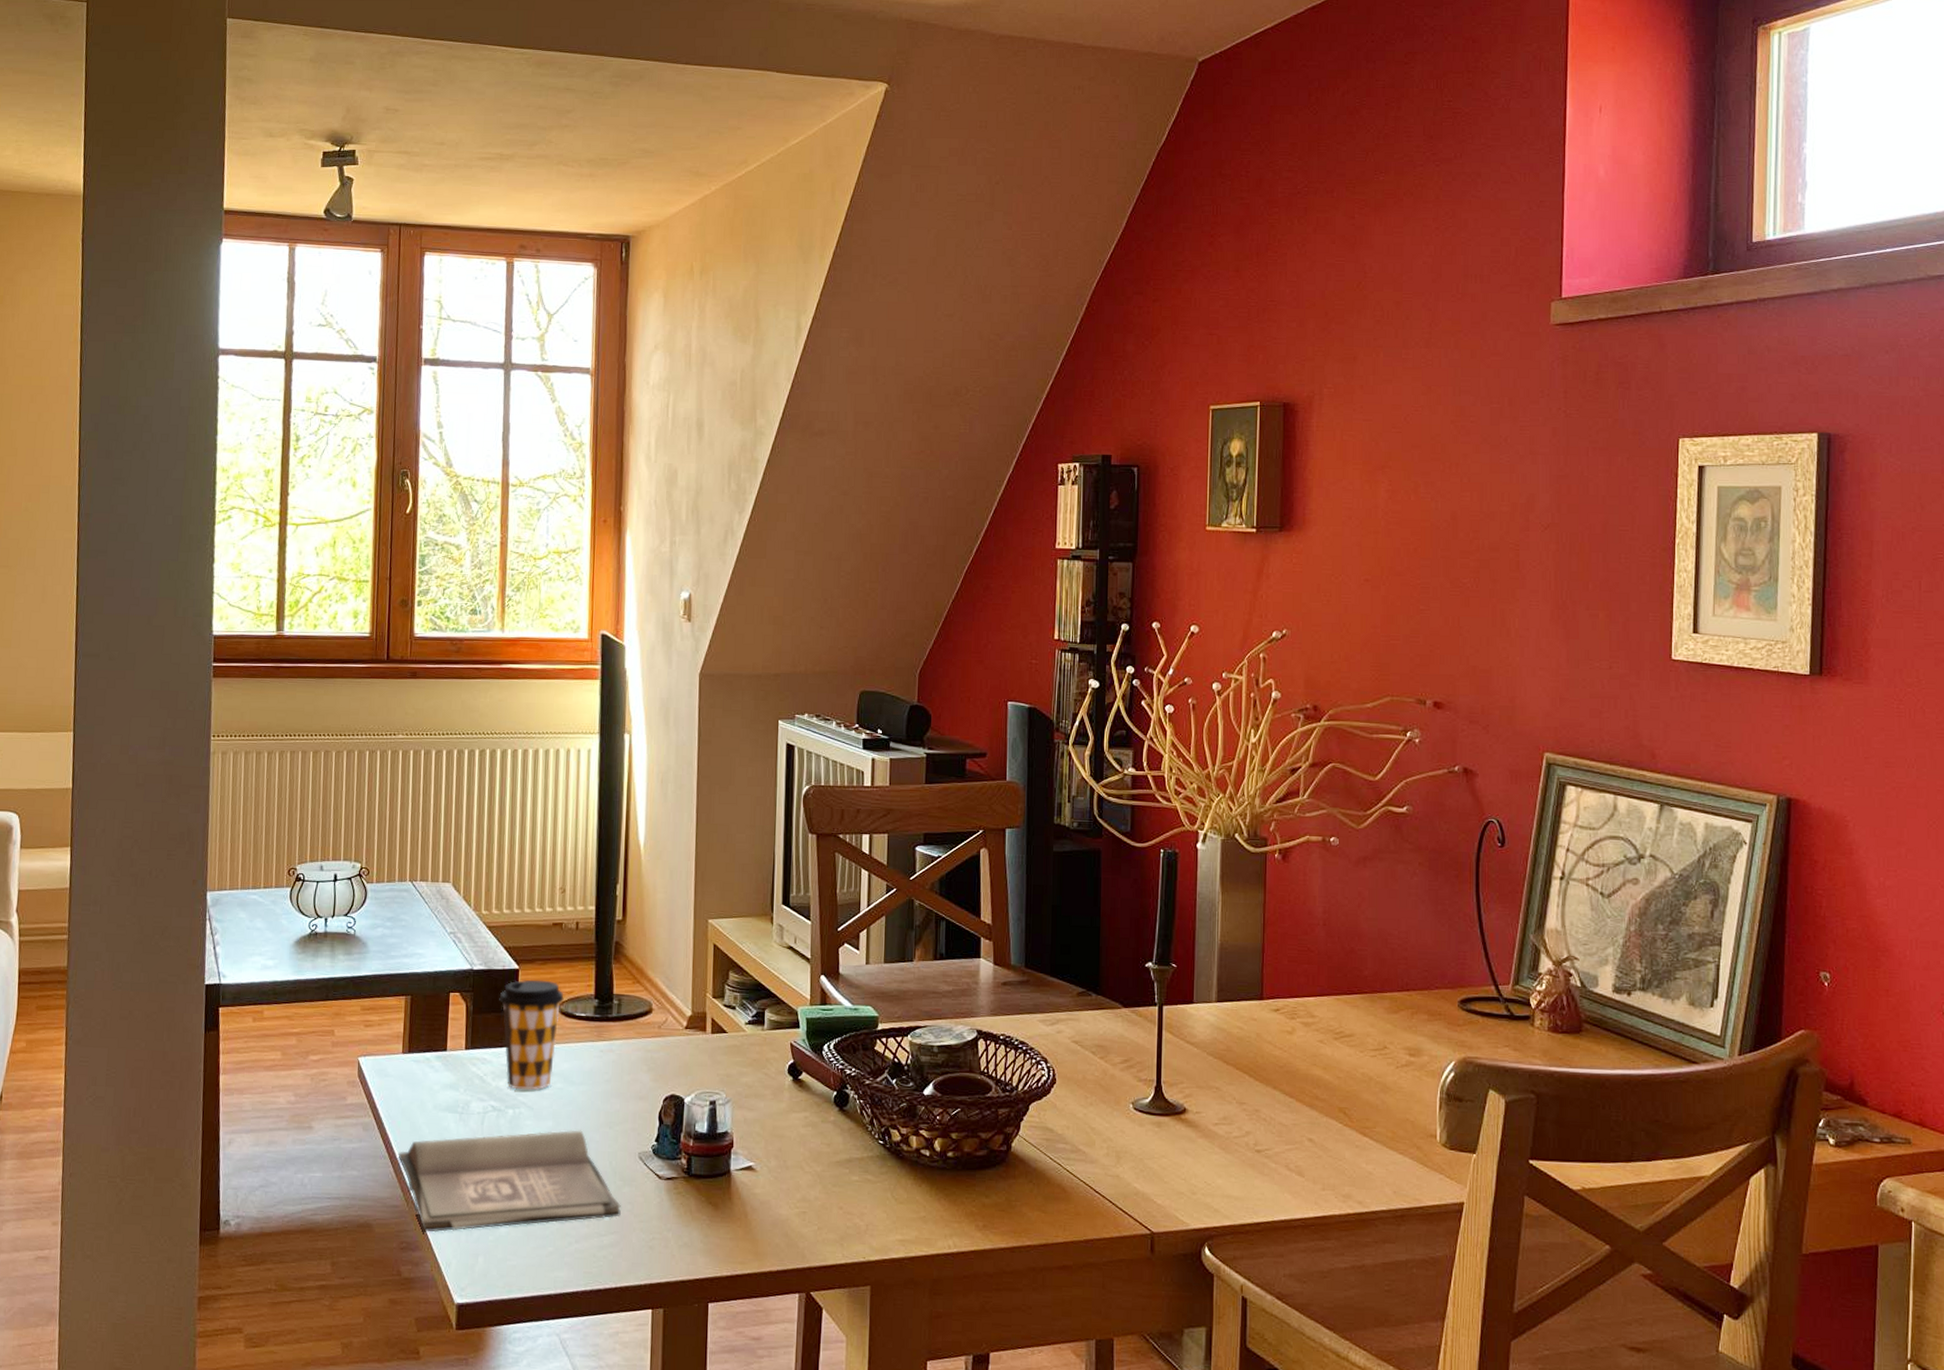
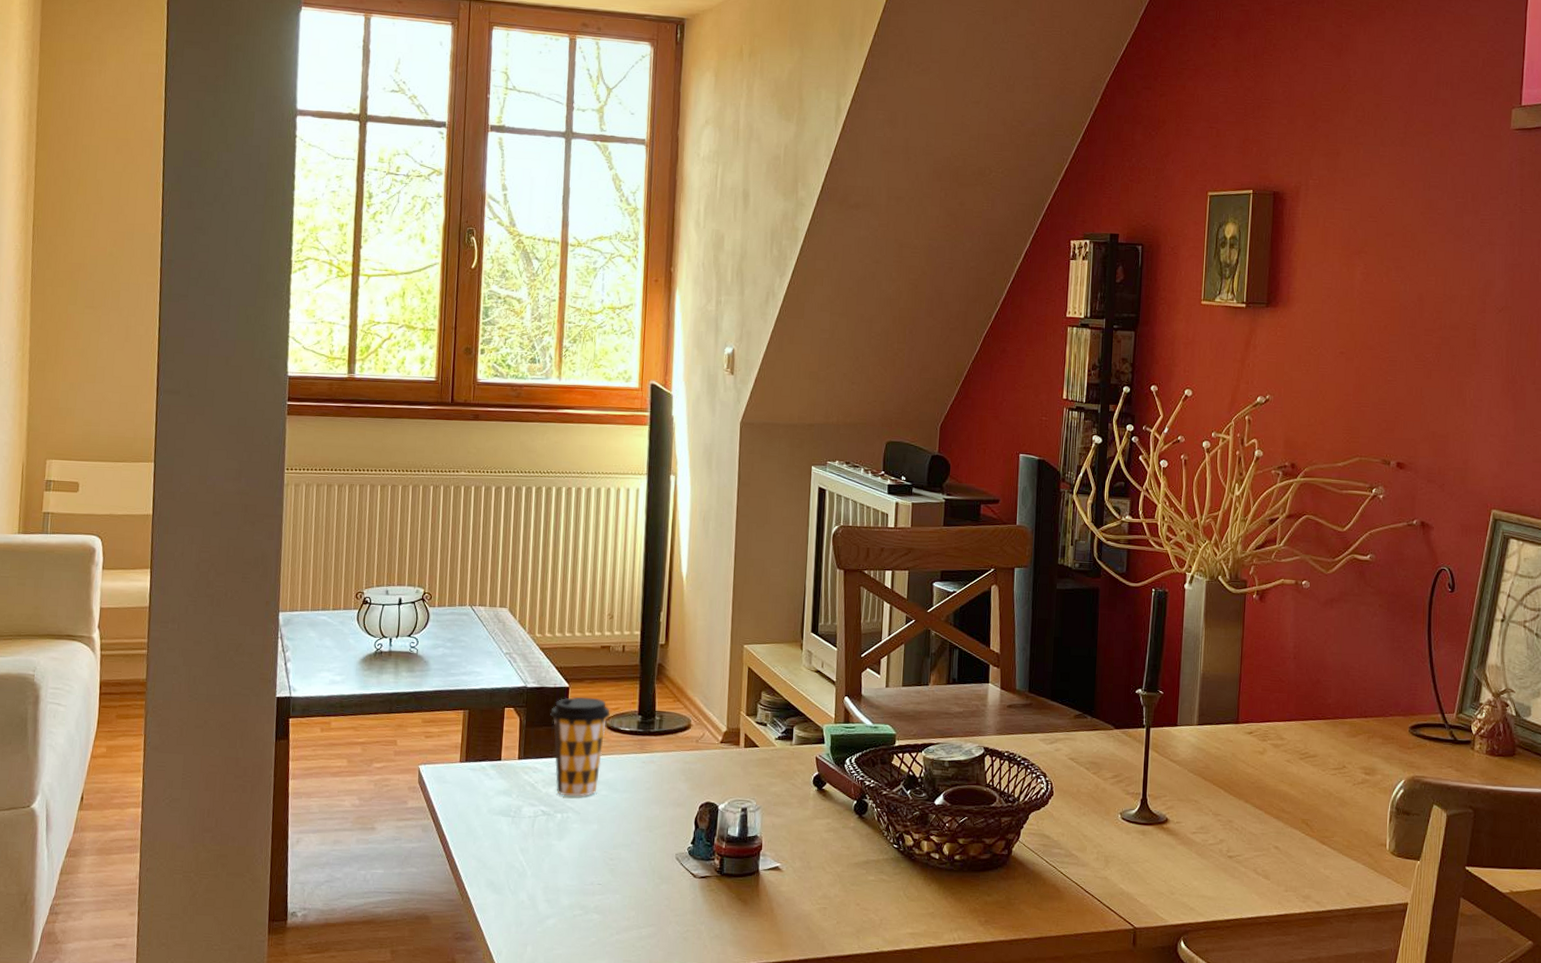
hardback book: present [398,1130,621,1233] -> none [455,833,659,924]

